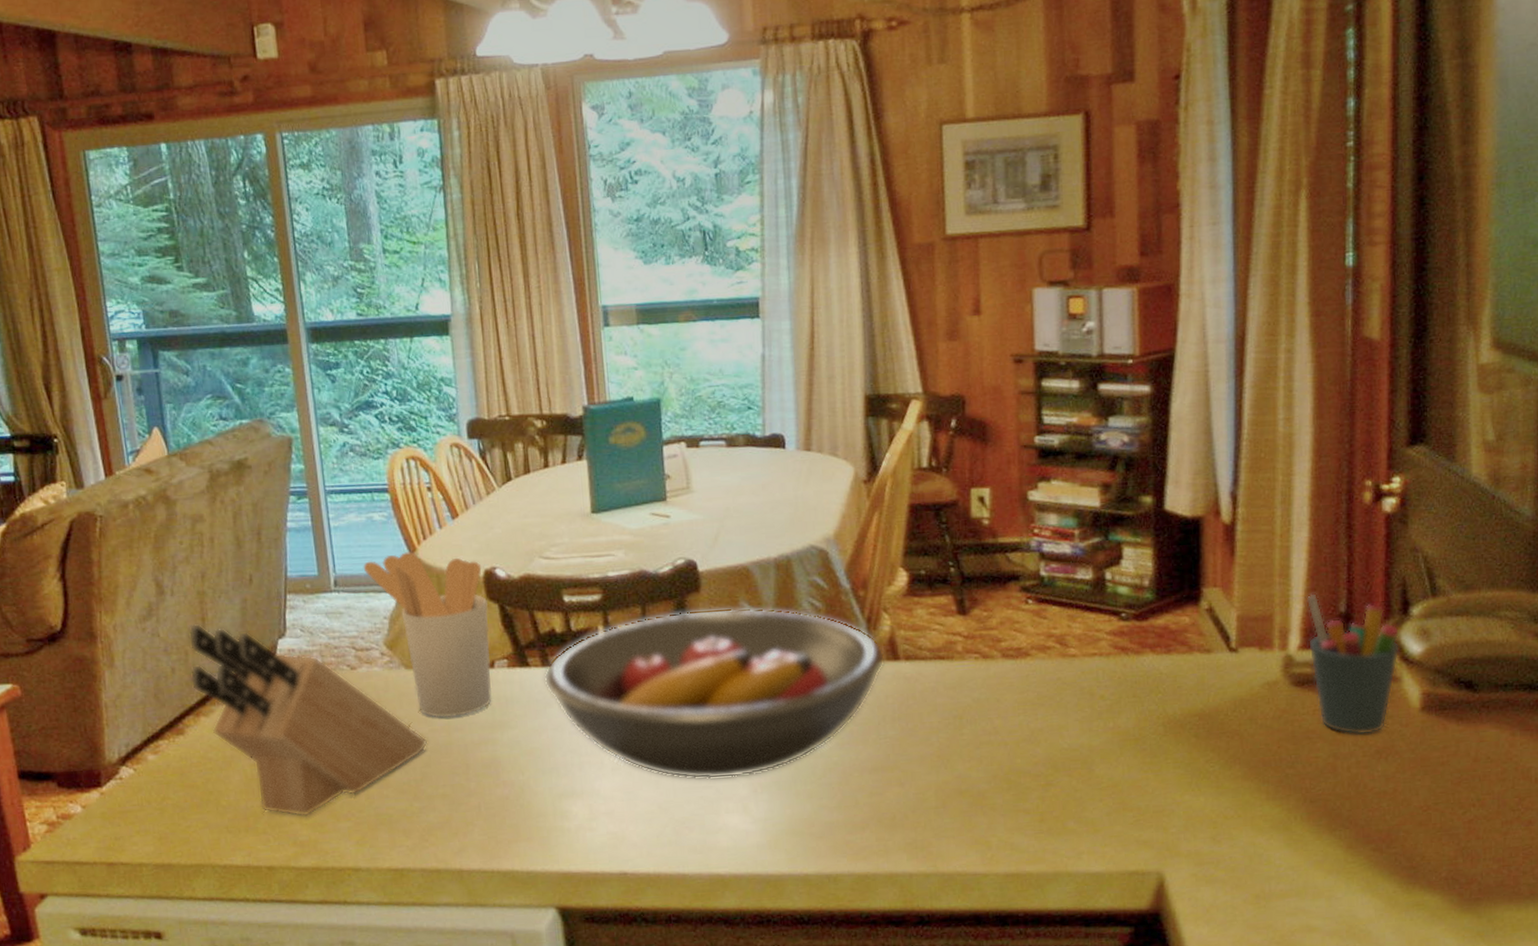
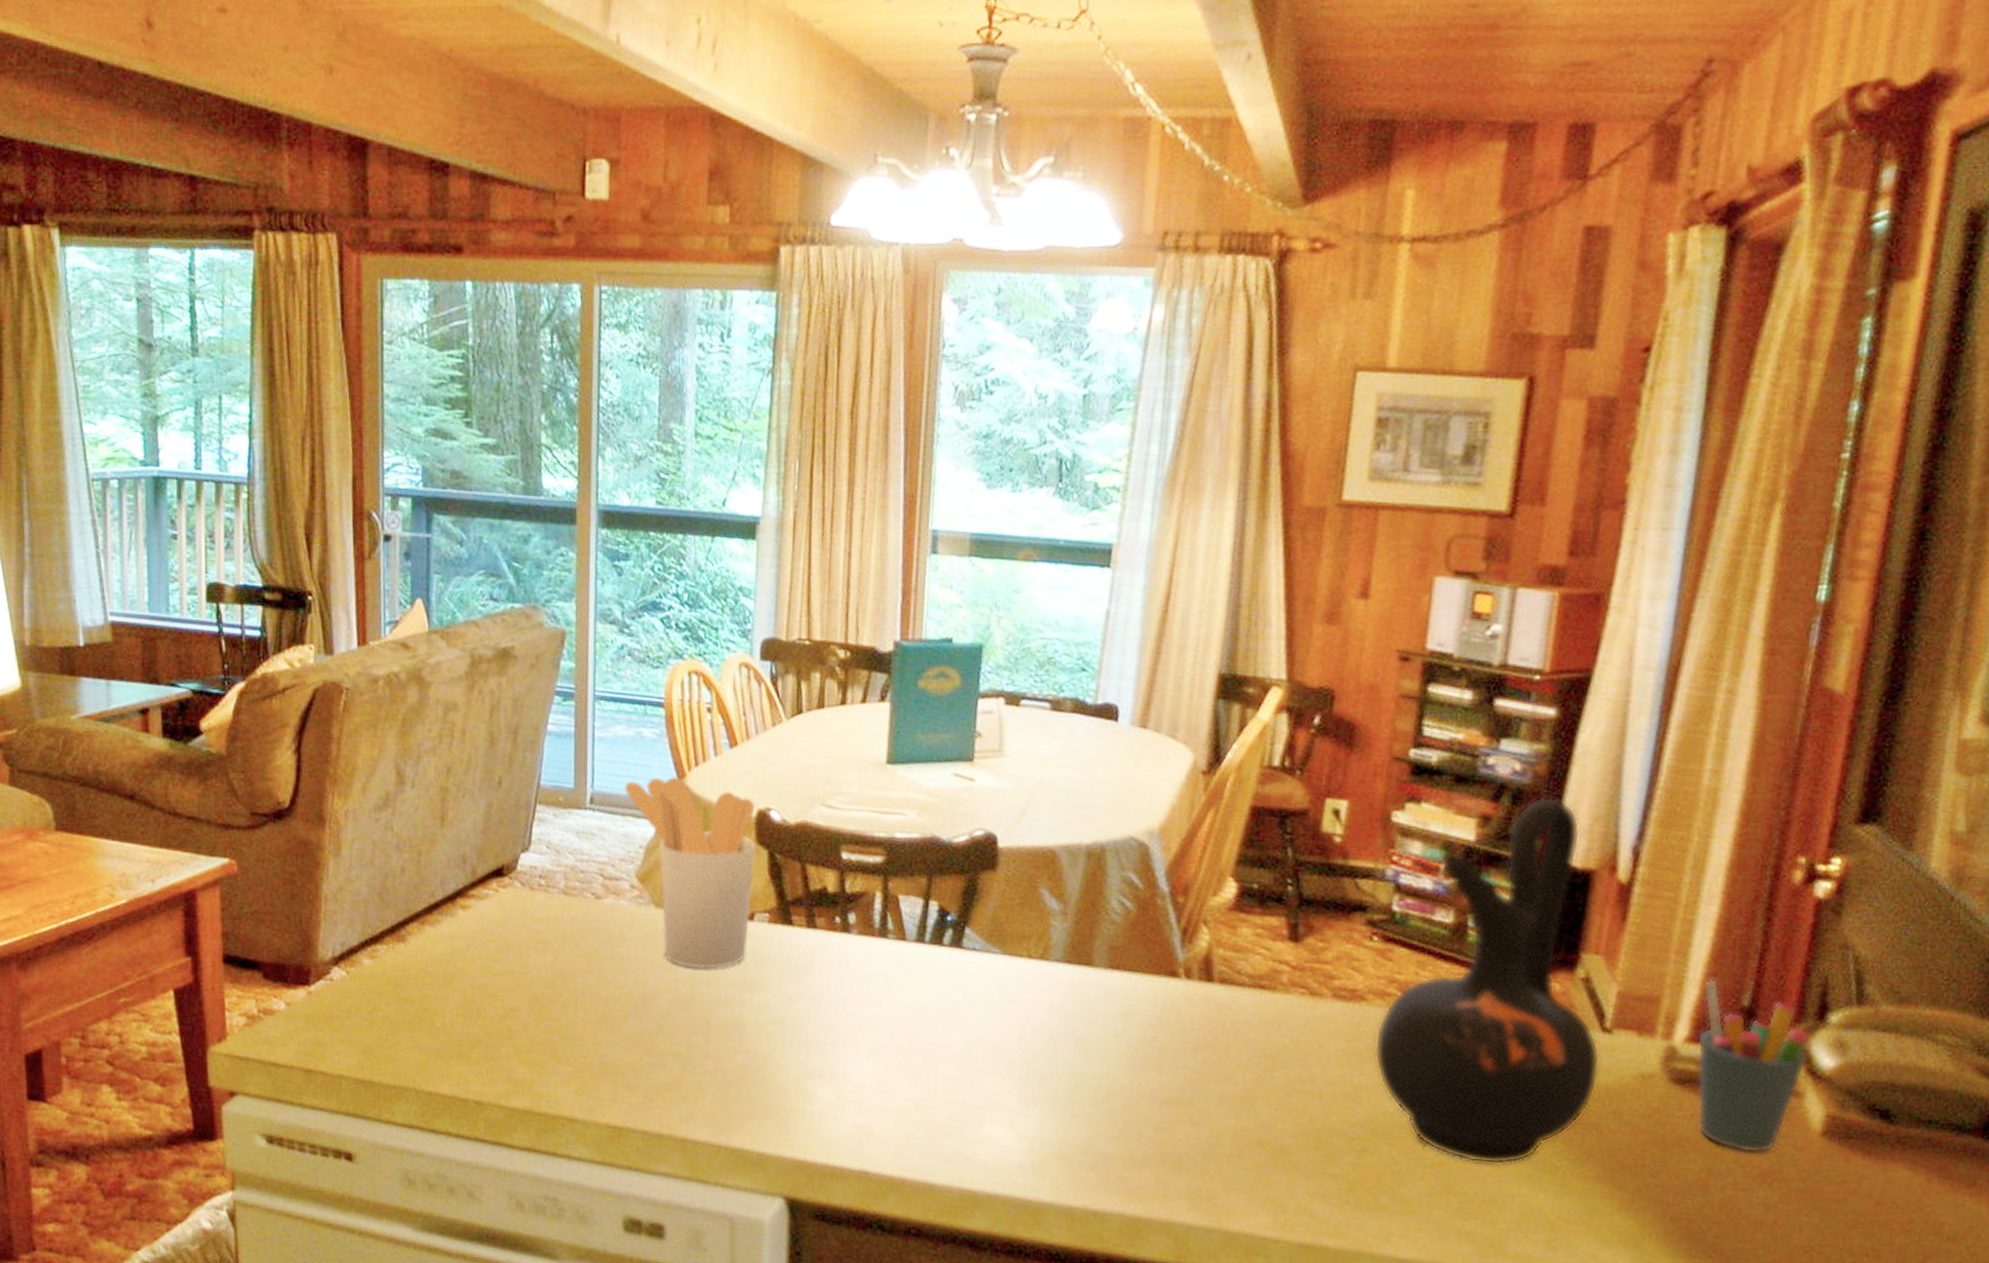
knife block: present [188,623,428,818] -> none [420,822,669,1054]
fruit bowl: present [544,607,886,780] -> none [807,889,1198,1087]
ceramic jug: none [1042,460,1233,780] -> present [1374,796,1601,1165]

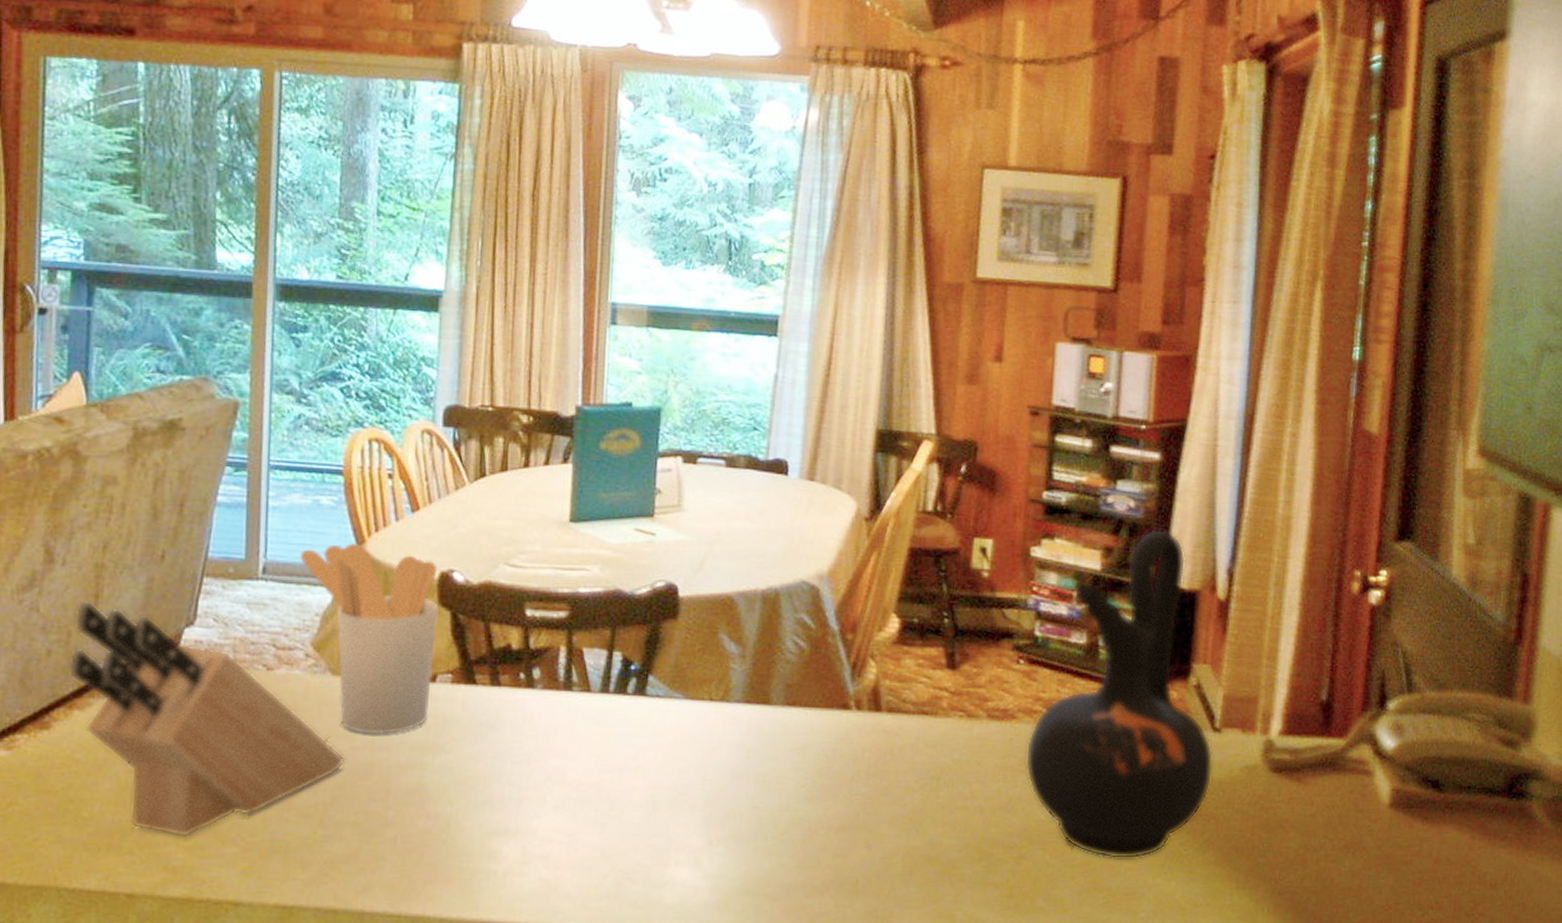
knife block: none [420,822,669,1054] -> present [68,600,346,838]
pen holder: present [1697,979,1812,1153] -> none [1288,679,1376,827]

